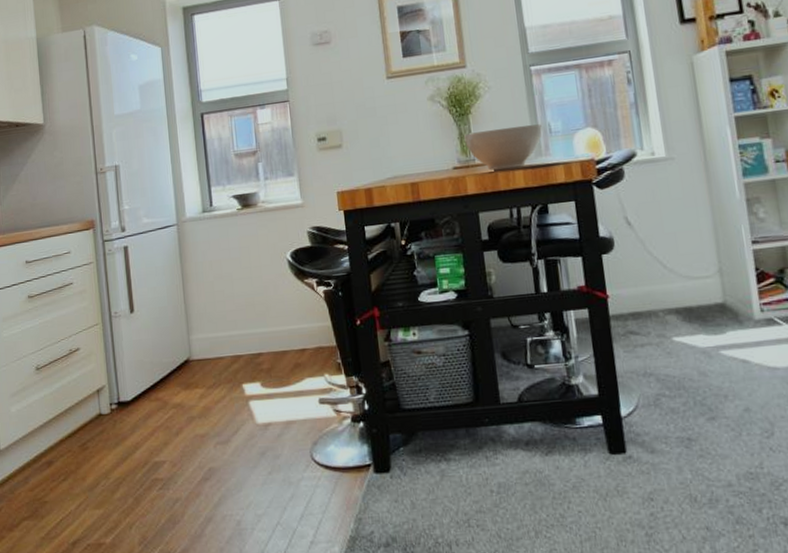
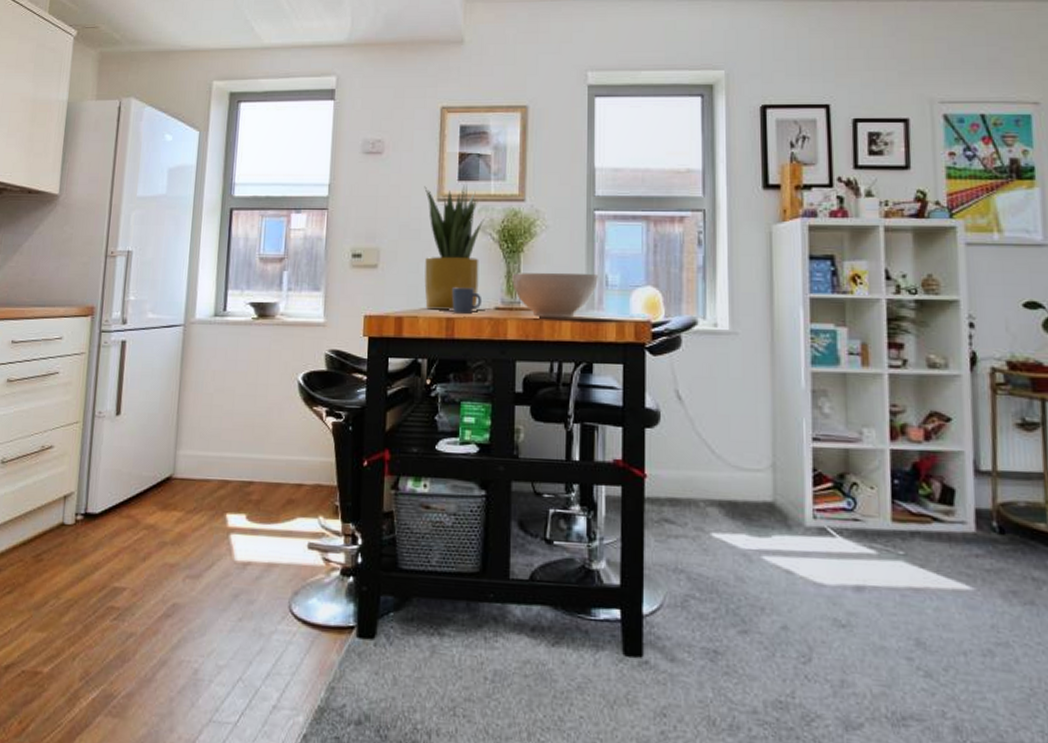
planter: none [373,60,436,178] -> present [424,185,486,310]
mug: none [412,153,441,179] -> present [452,287,483,315]

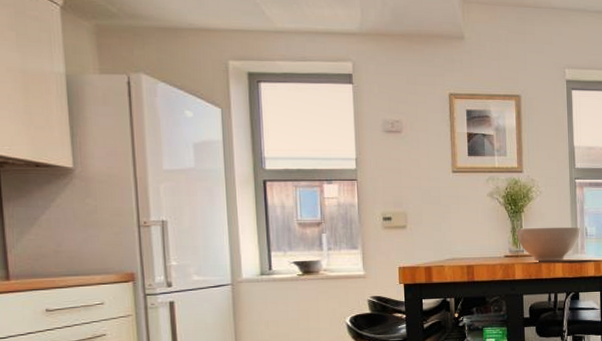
planter: present [424,185,486,310] -> none [440,159,493,260]
mug: present [452,287,483,315] -> none [470,241,495,263]

